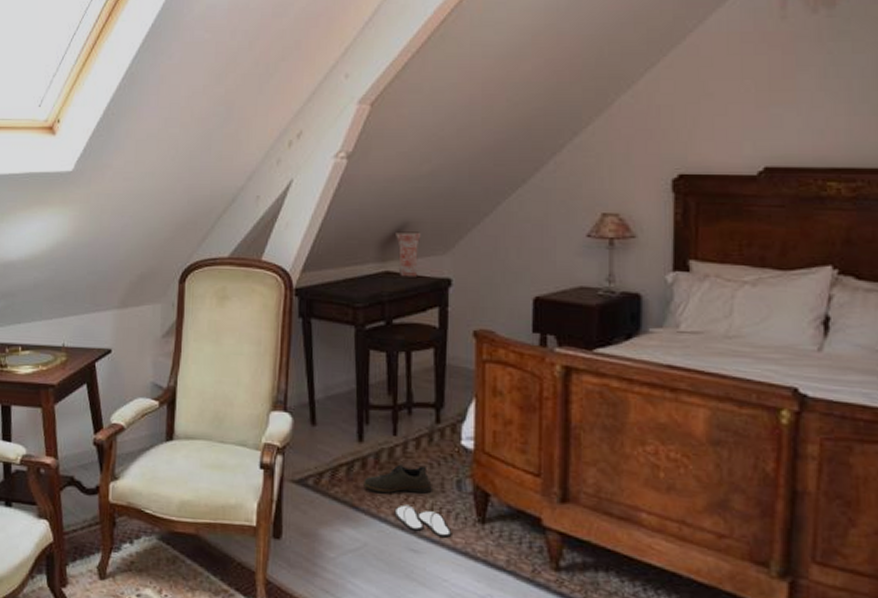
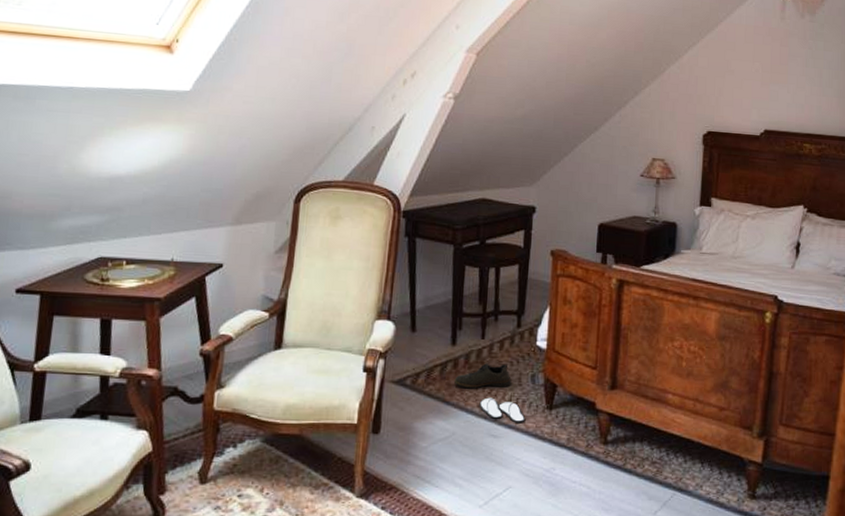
vase: present [394,231,422,277] -> none [491,164,513,204]

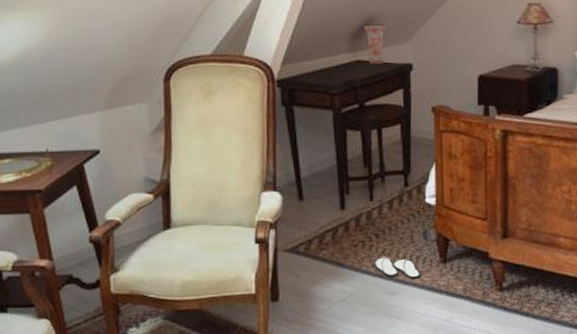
shoe: present [453,362,512,389] -> none [346,223,404,251]
vase: none [491,164,513,204] -> present [363,24,386,65]

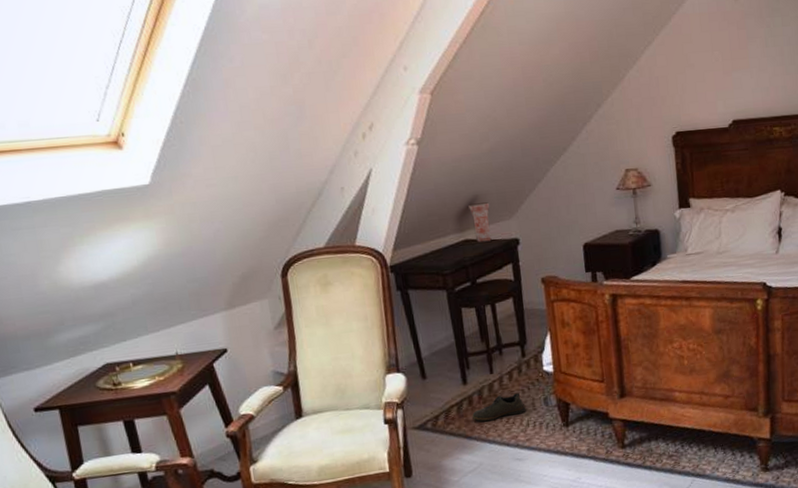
shoe: none [346,223,404,251] -> present [471,392,526,422]
slippers: present [374,257,421,279] -> none [499,425,546,445]

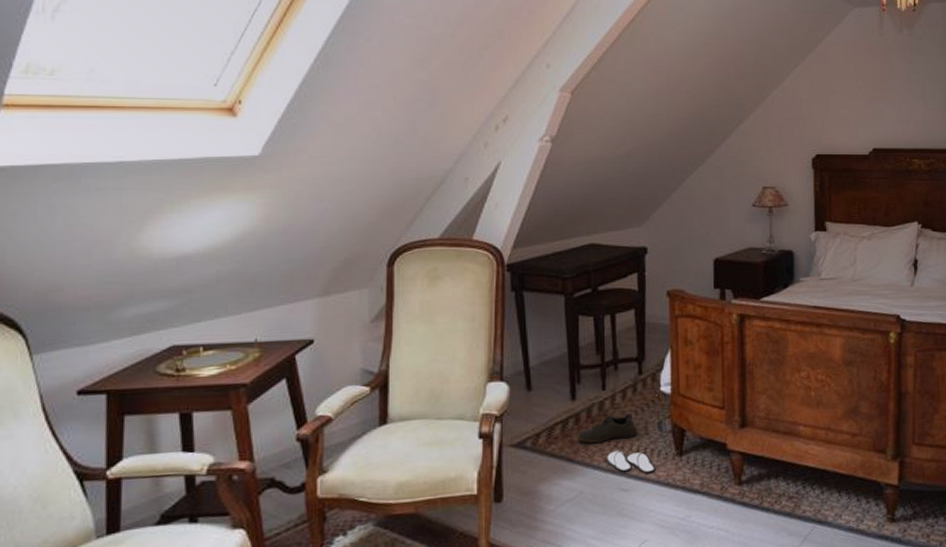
vase: present [467,202,492,243] -> none [596,207,620,248]
slippers: none [499,425,546,445] -> present [606,450,656,474]

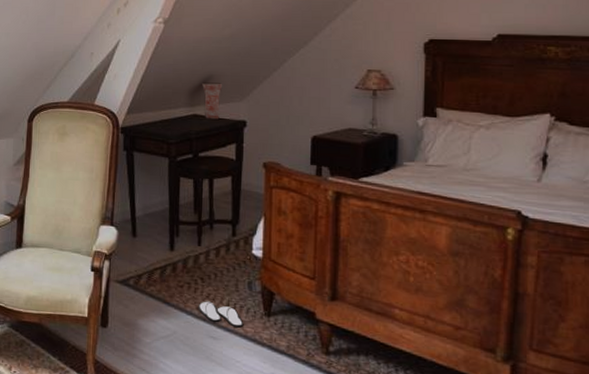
shoe: present [576,413,638,444] -> none [173,267,229,292]
vase: none [596,207,620,248] -> present [201,82,223,119]

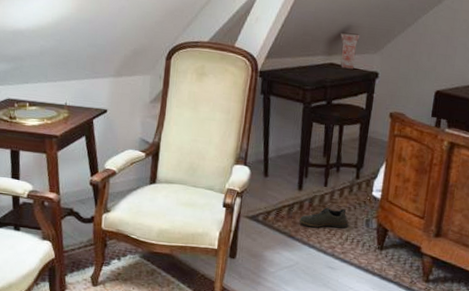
shoe: none [173,267,229,292] -> present [299,206,349,229]
slippers: present [198,301,244,328] -> none [320,236,359,259]

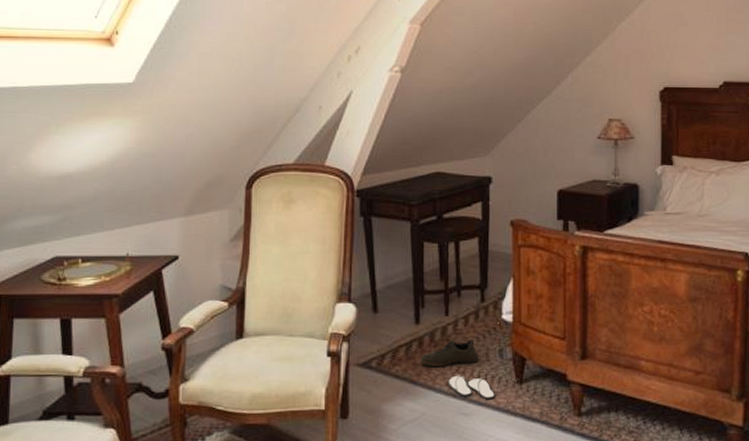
slippers: none [320,236,359,259] -> present [447,375,496,400]
vase: present [340,32,360,69] -> none [443,137,466,177]

